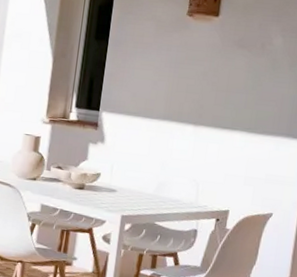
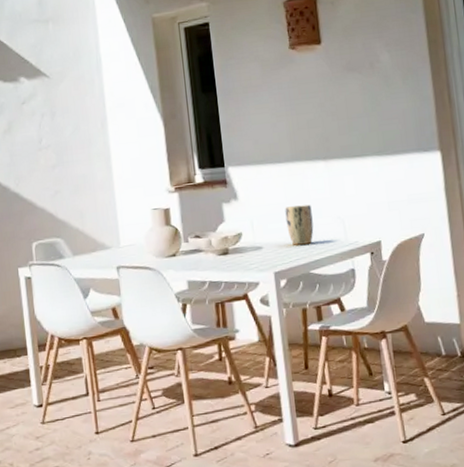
plant pot: none [143,159,171,198] -> present [285,204,314,245]

